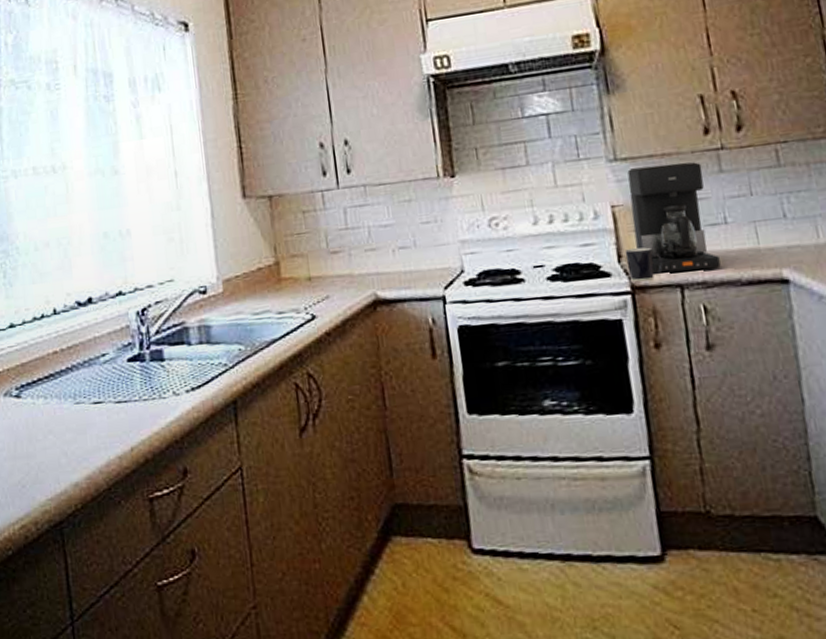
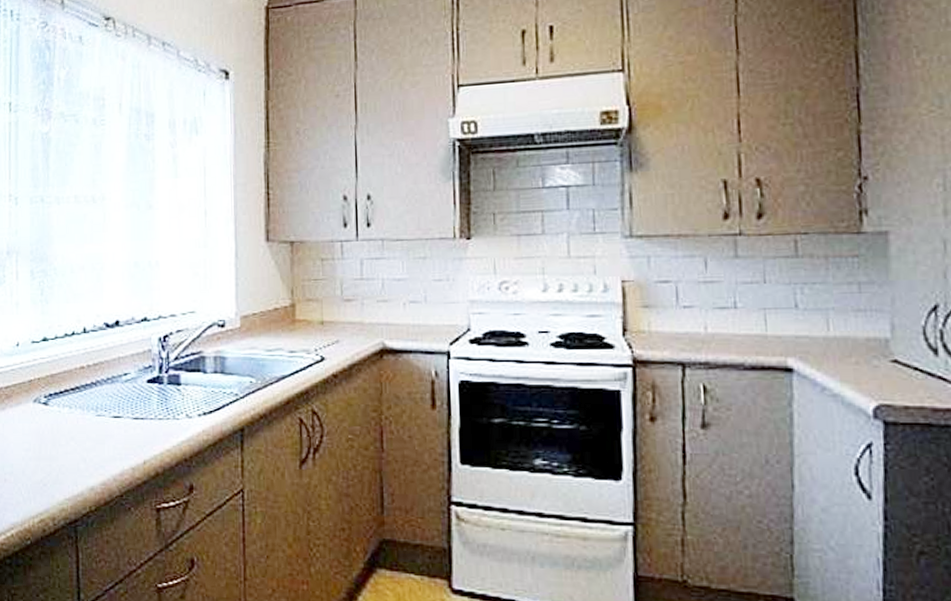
mug: present [624,247,664,282] -> none [630,324,668,356]
coffee maker: present [627,162,721,274] -> none [641,244,725,351]

